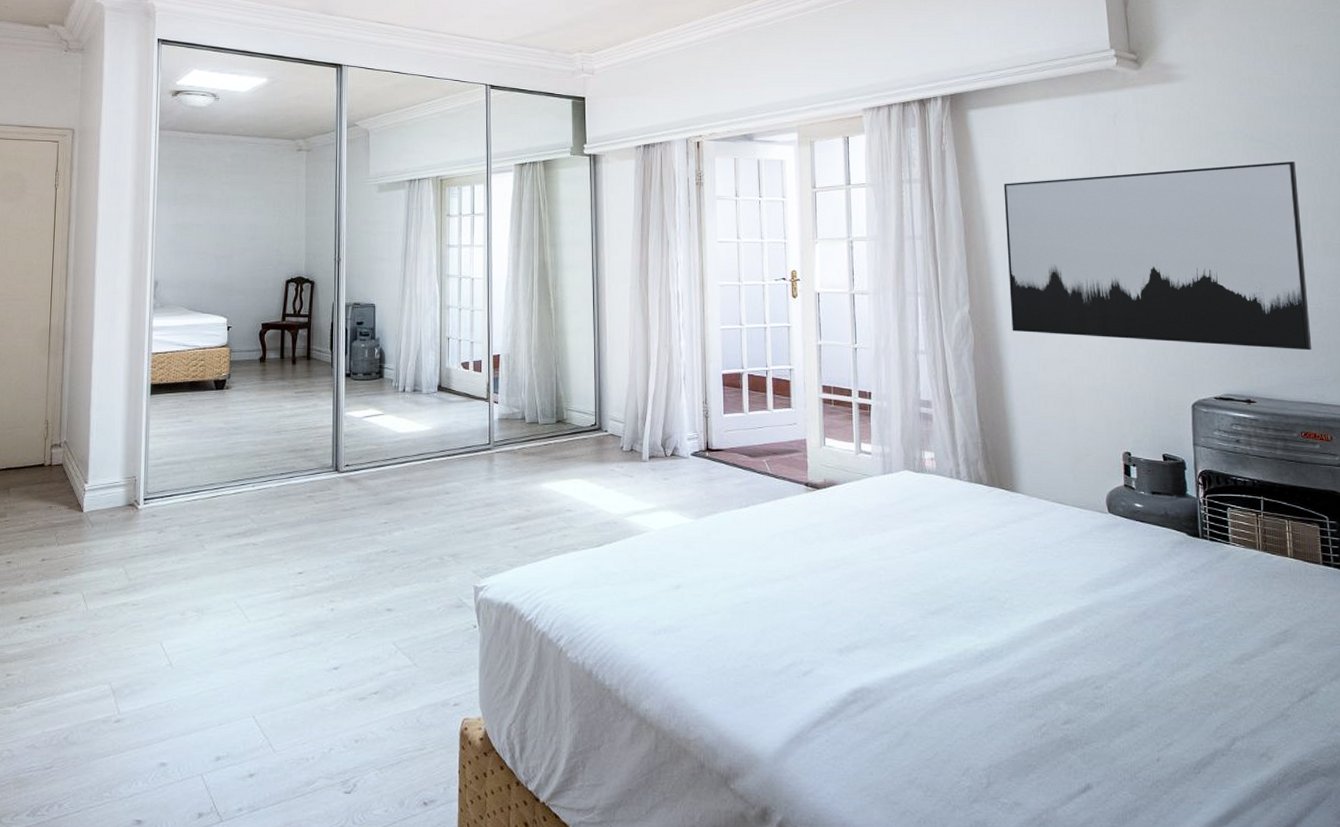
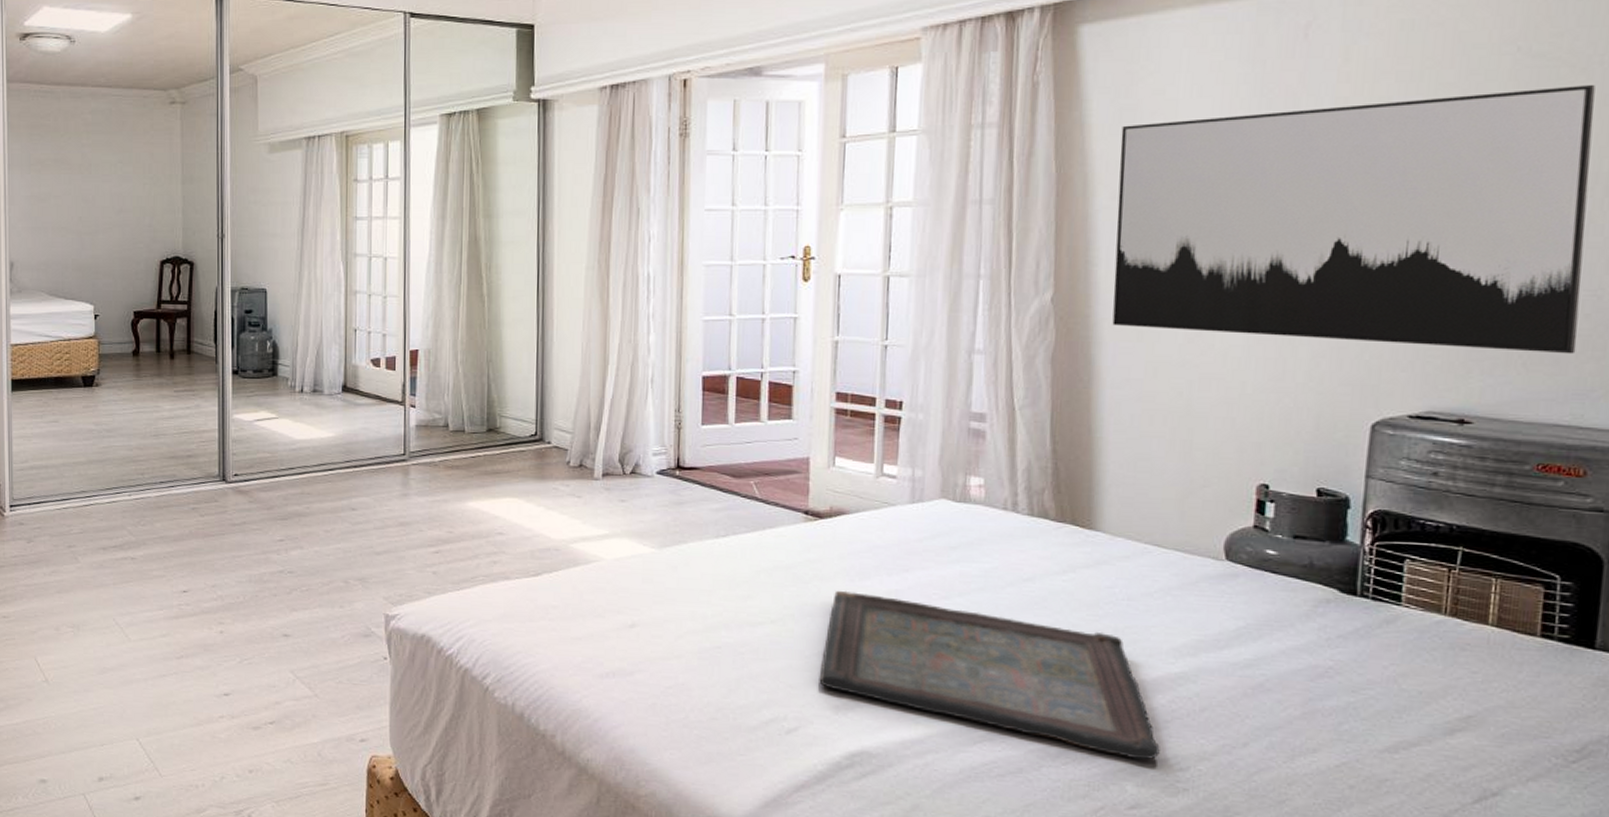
serving tray: none [825,549,1080,681] -> present [819,590,1160,760]

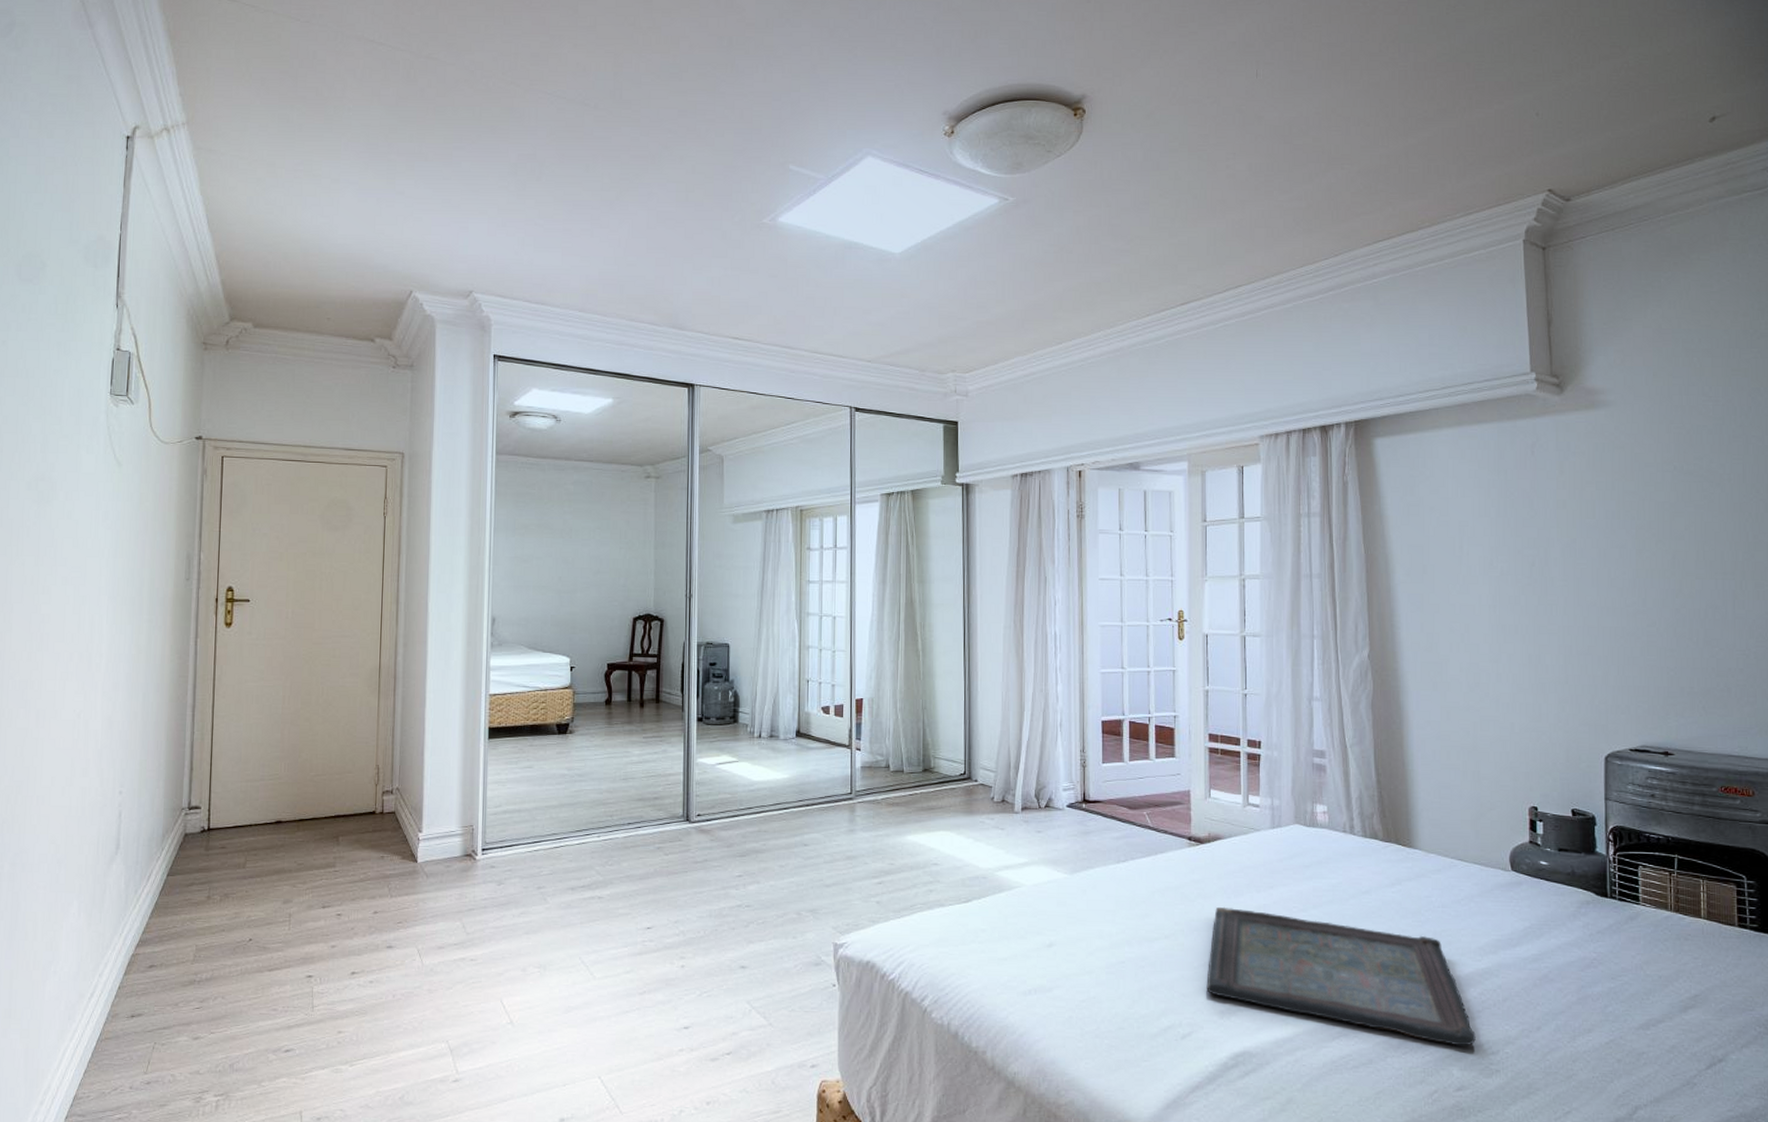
wall art: present [1112,85,1595,354] -> none [1410,496,1737,700]

